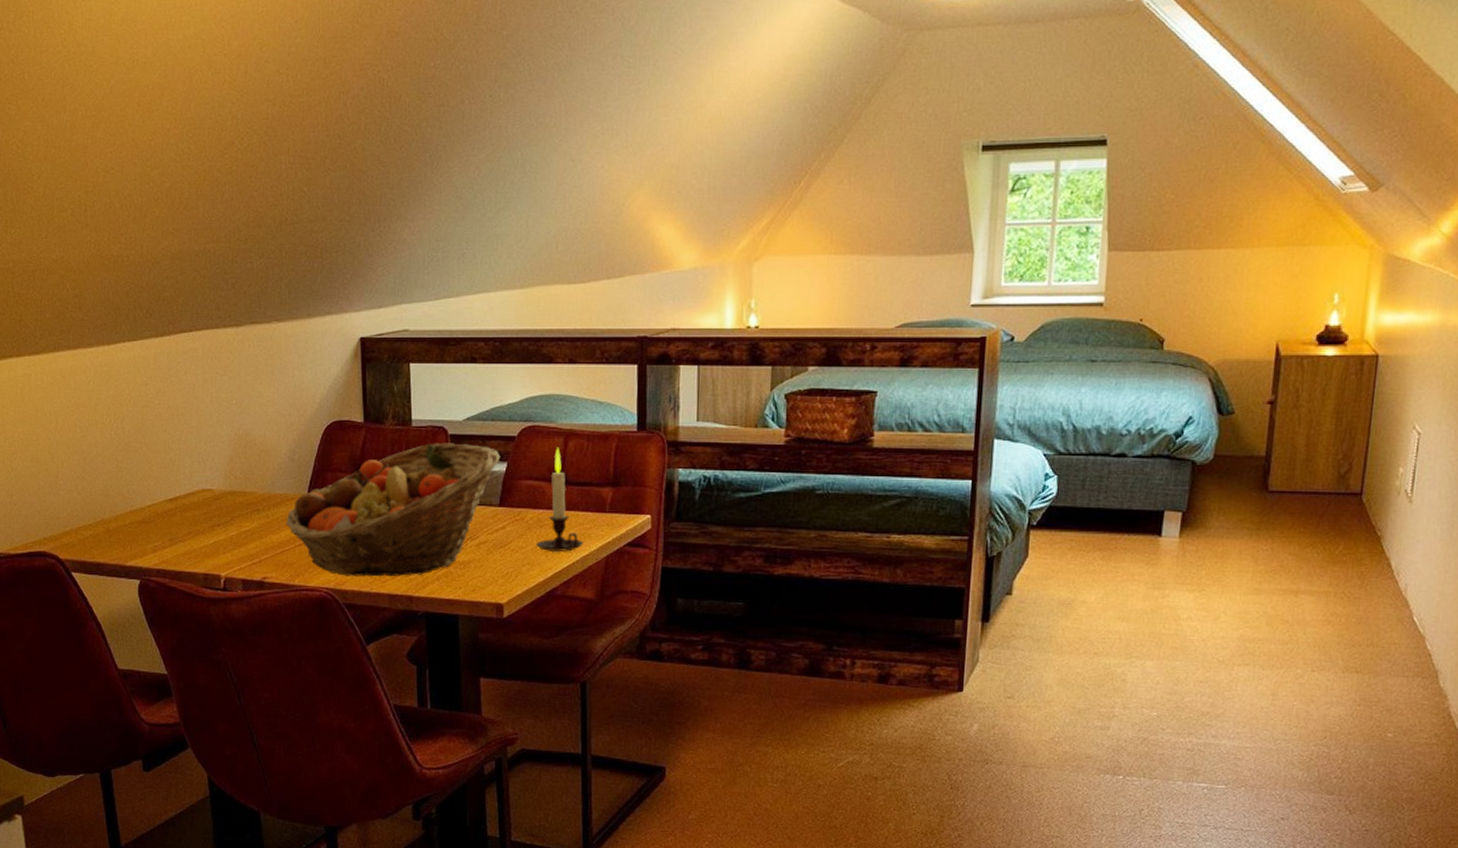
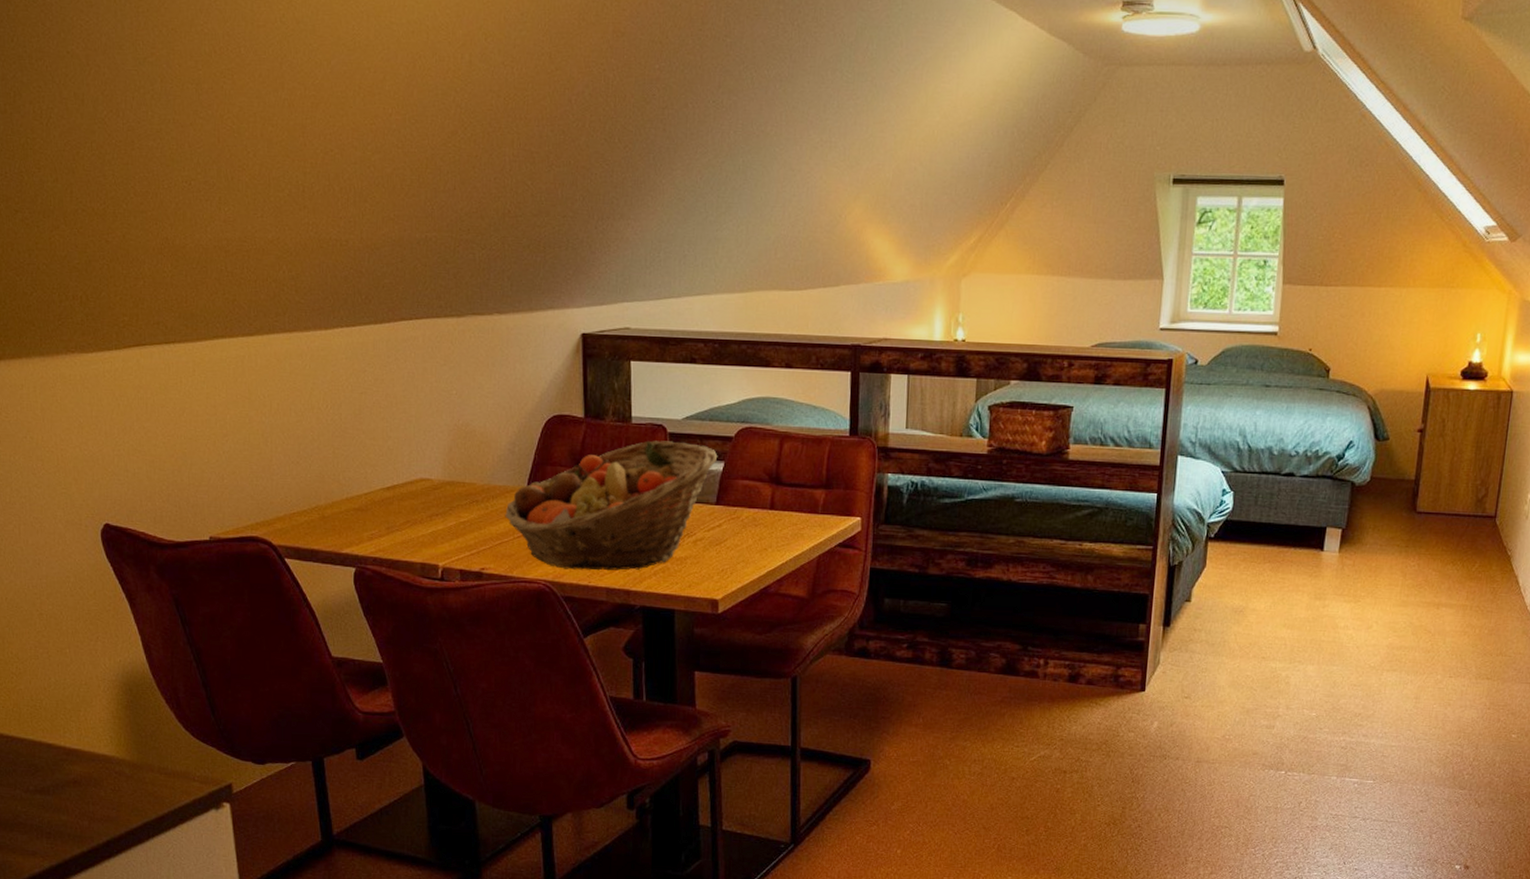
candle: present [535,447,584,552] -> none [750,448,797,550]

